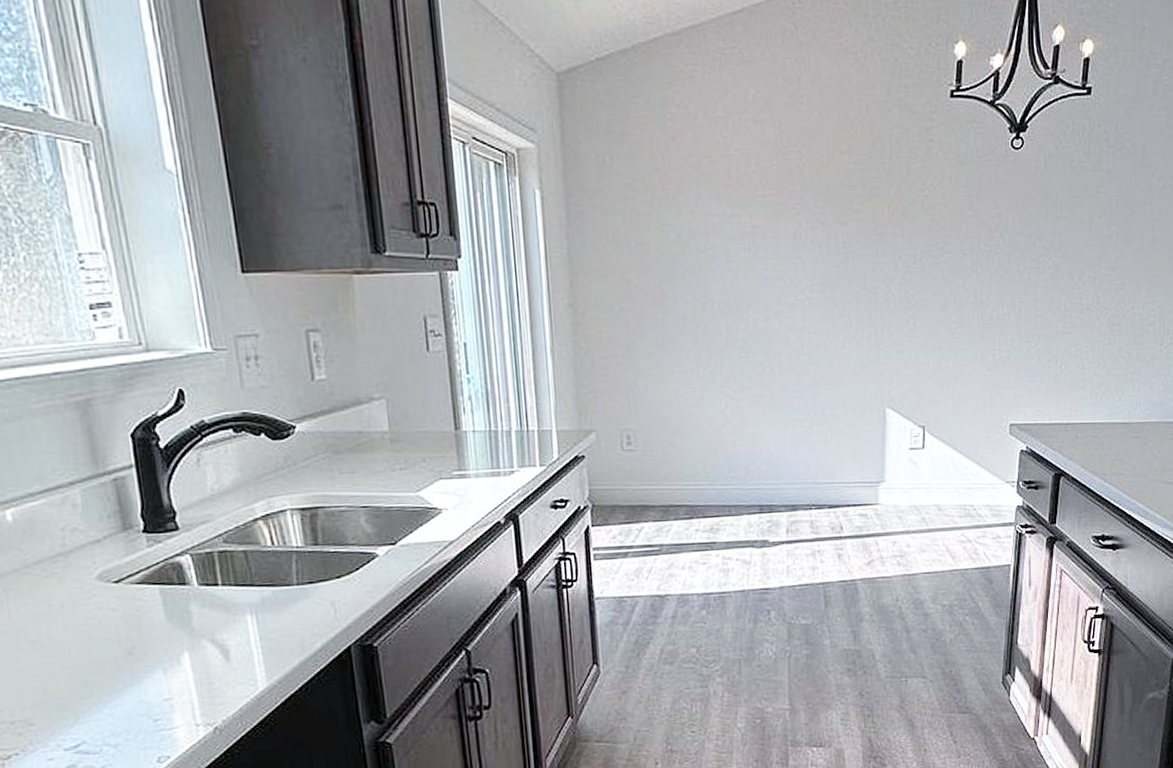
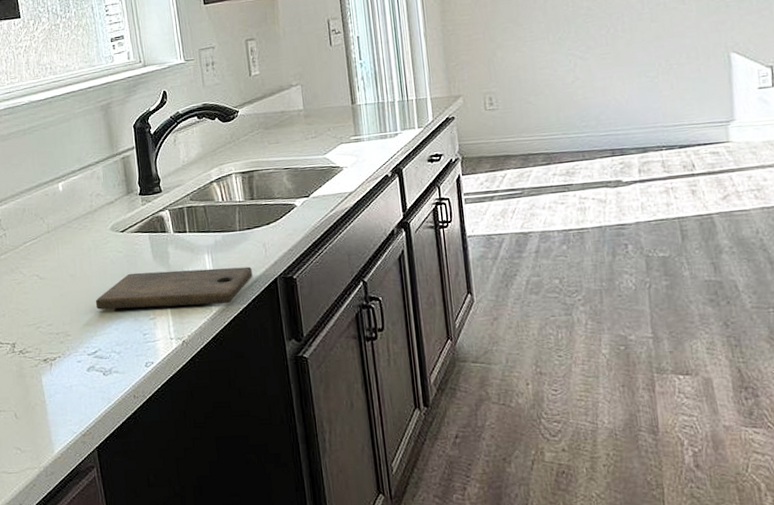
cutting board: none [74,631,316,689] -> present [95,266,252,310]

